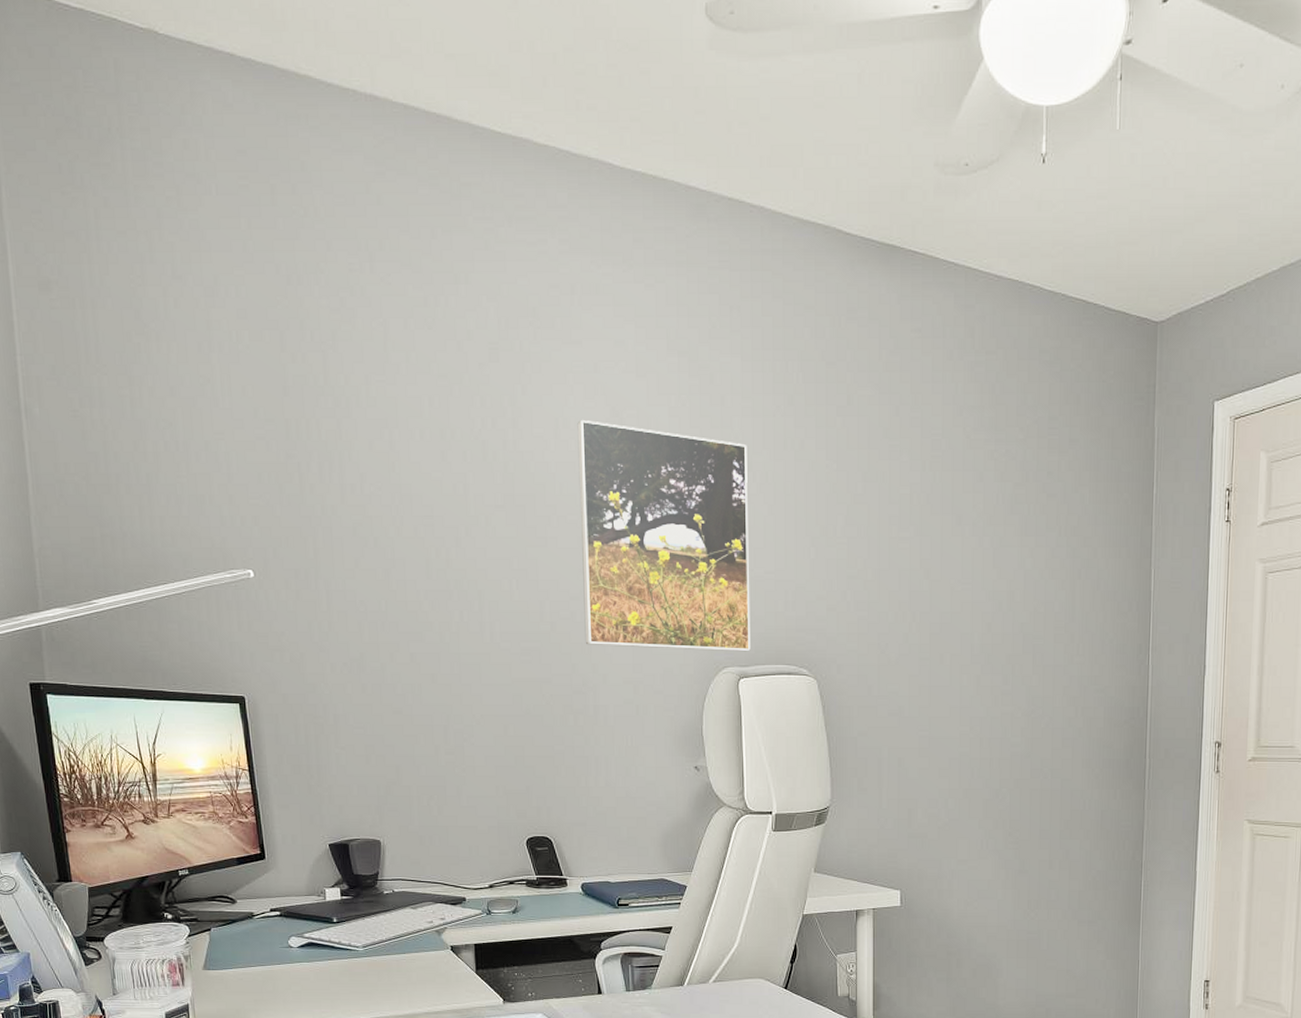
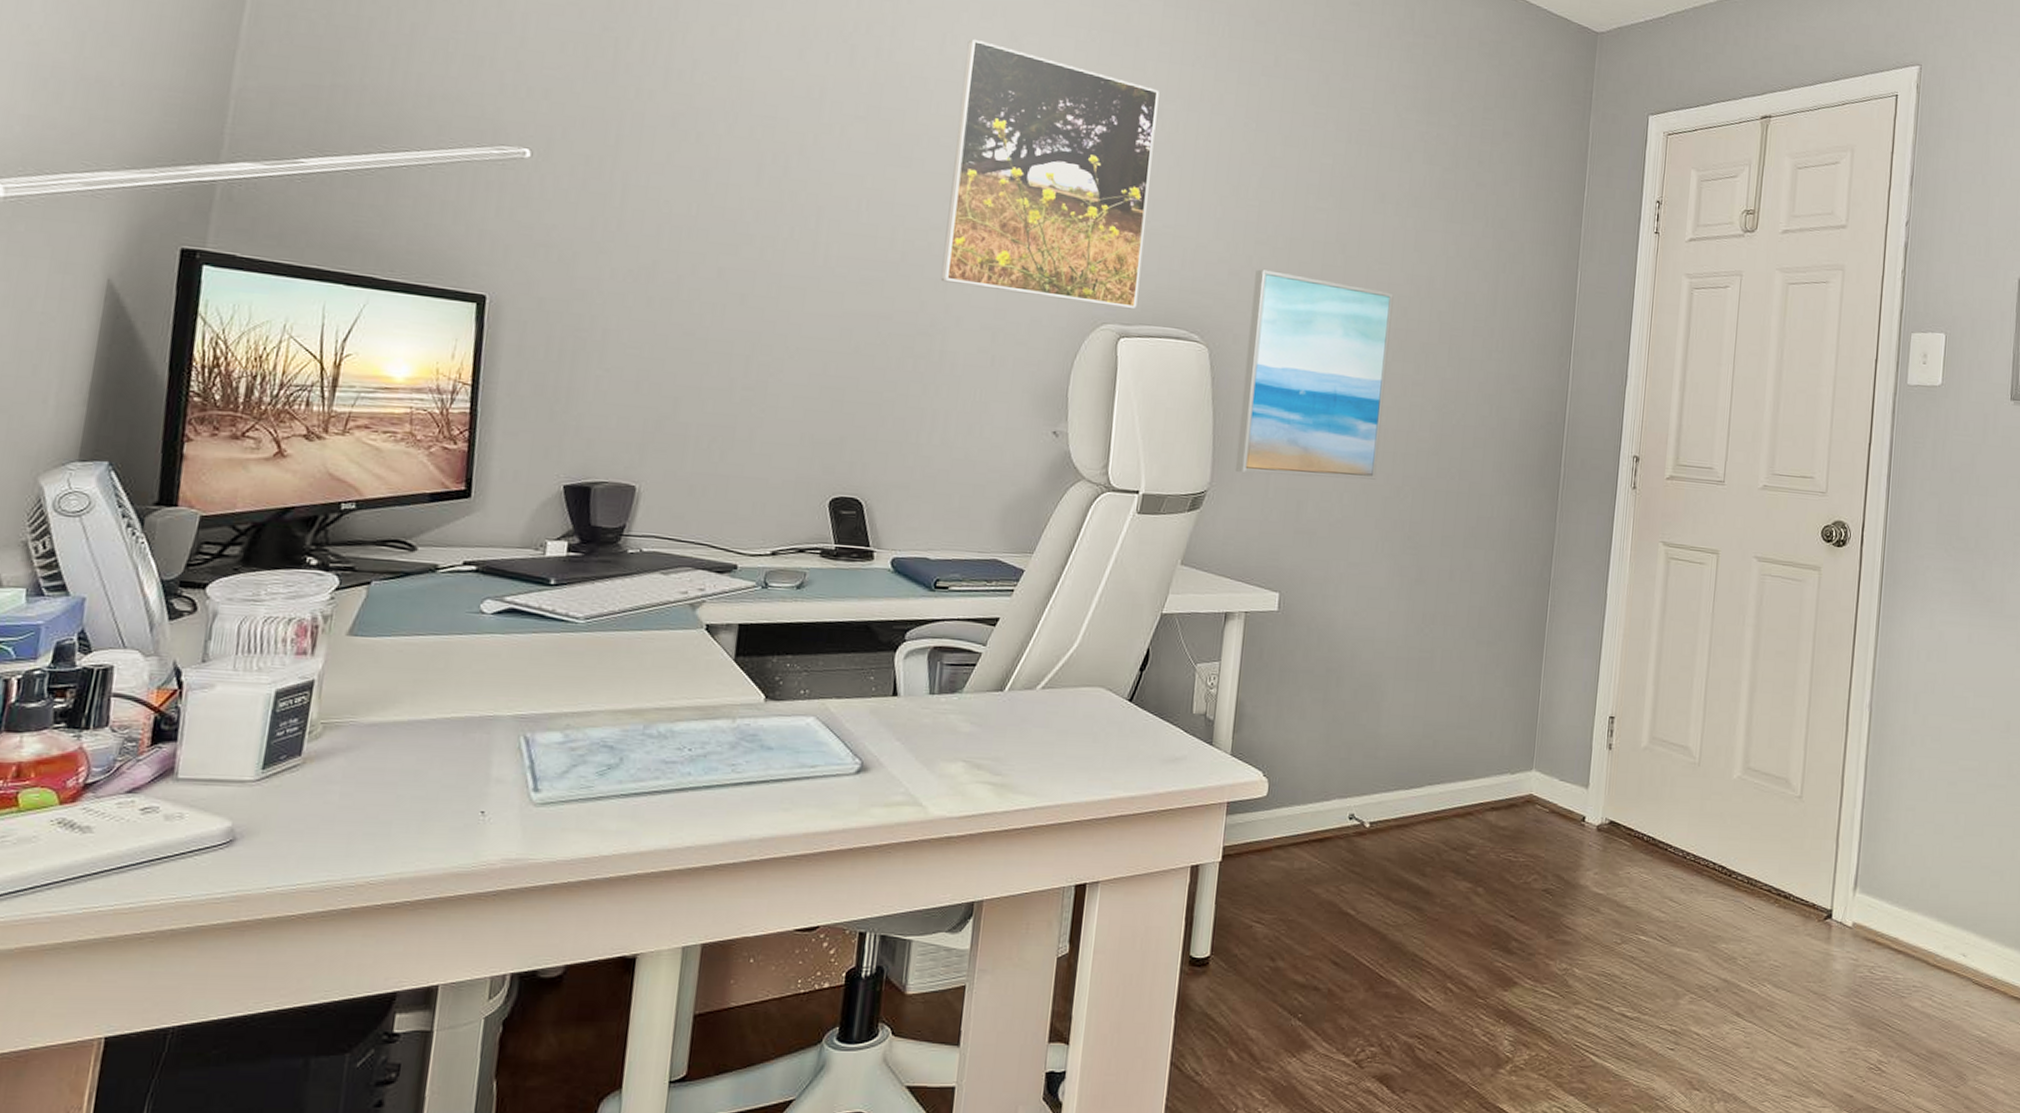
wall art: none [851,602,978,788] -> present [1234,269,1394,480]

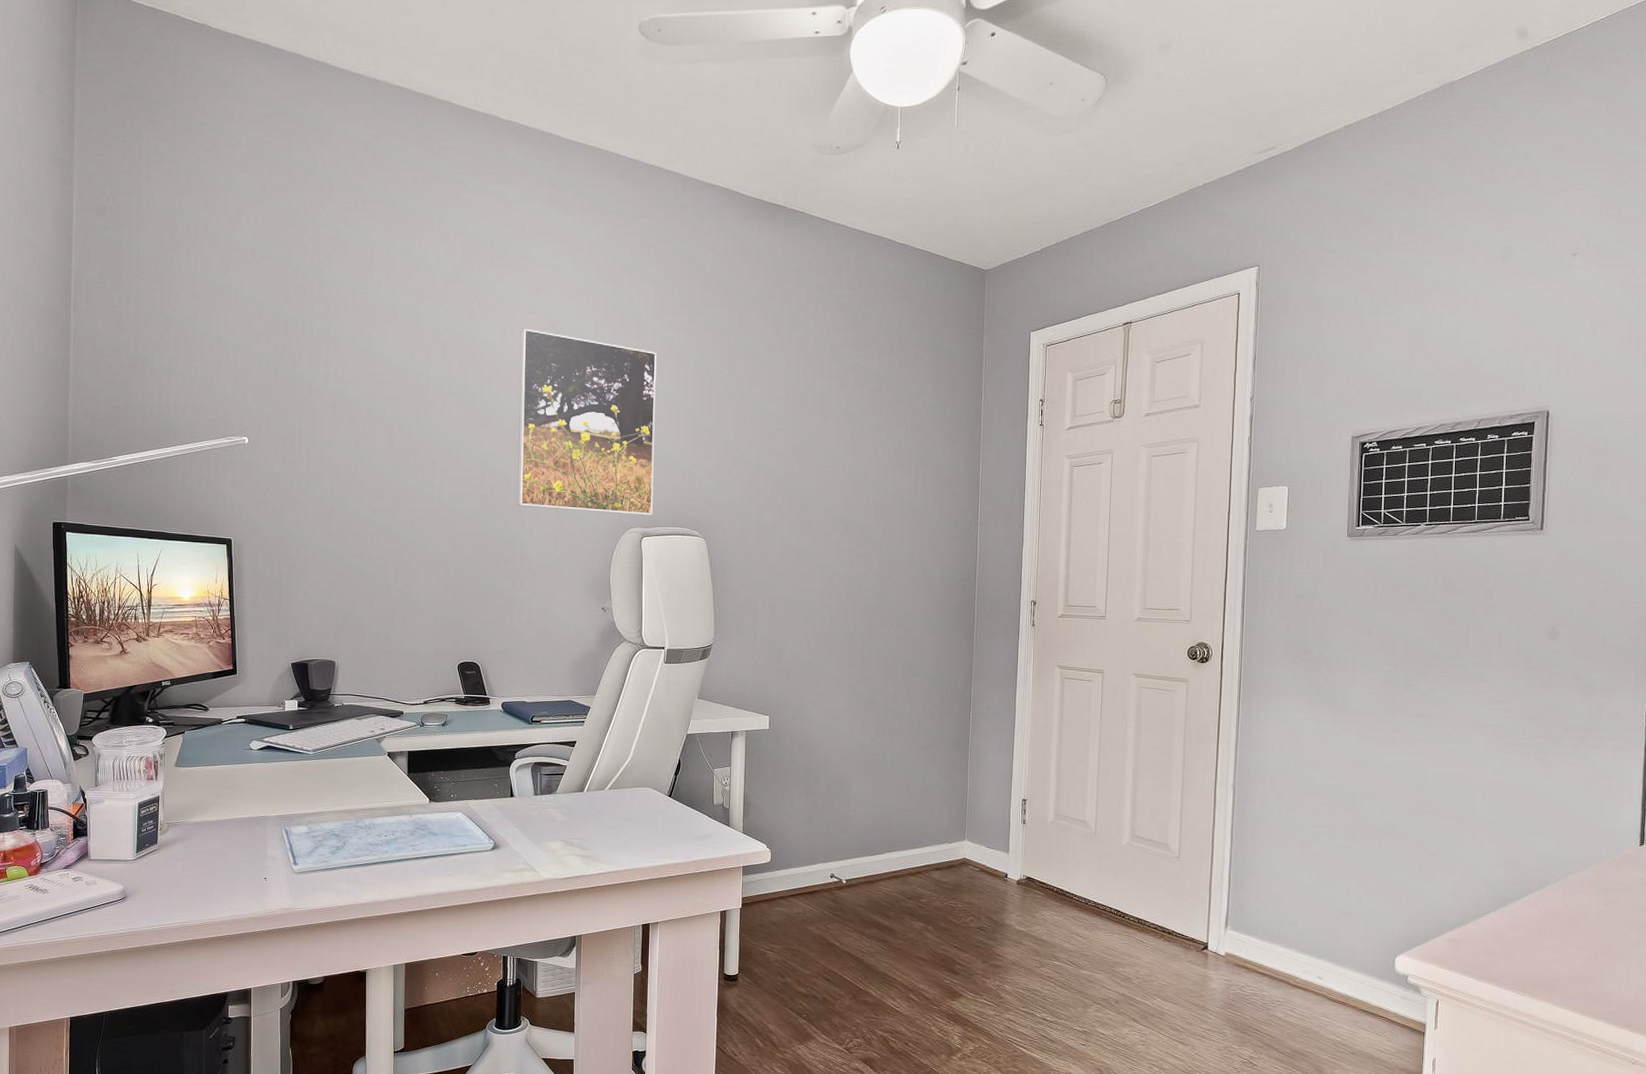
wall art: present [1234,269,1394,480] -> none [731,479,839,631]

